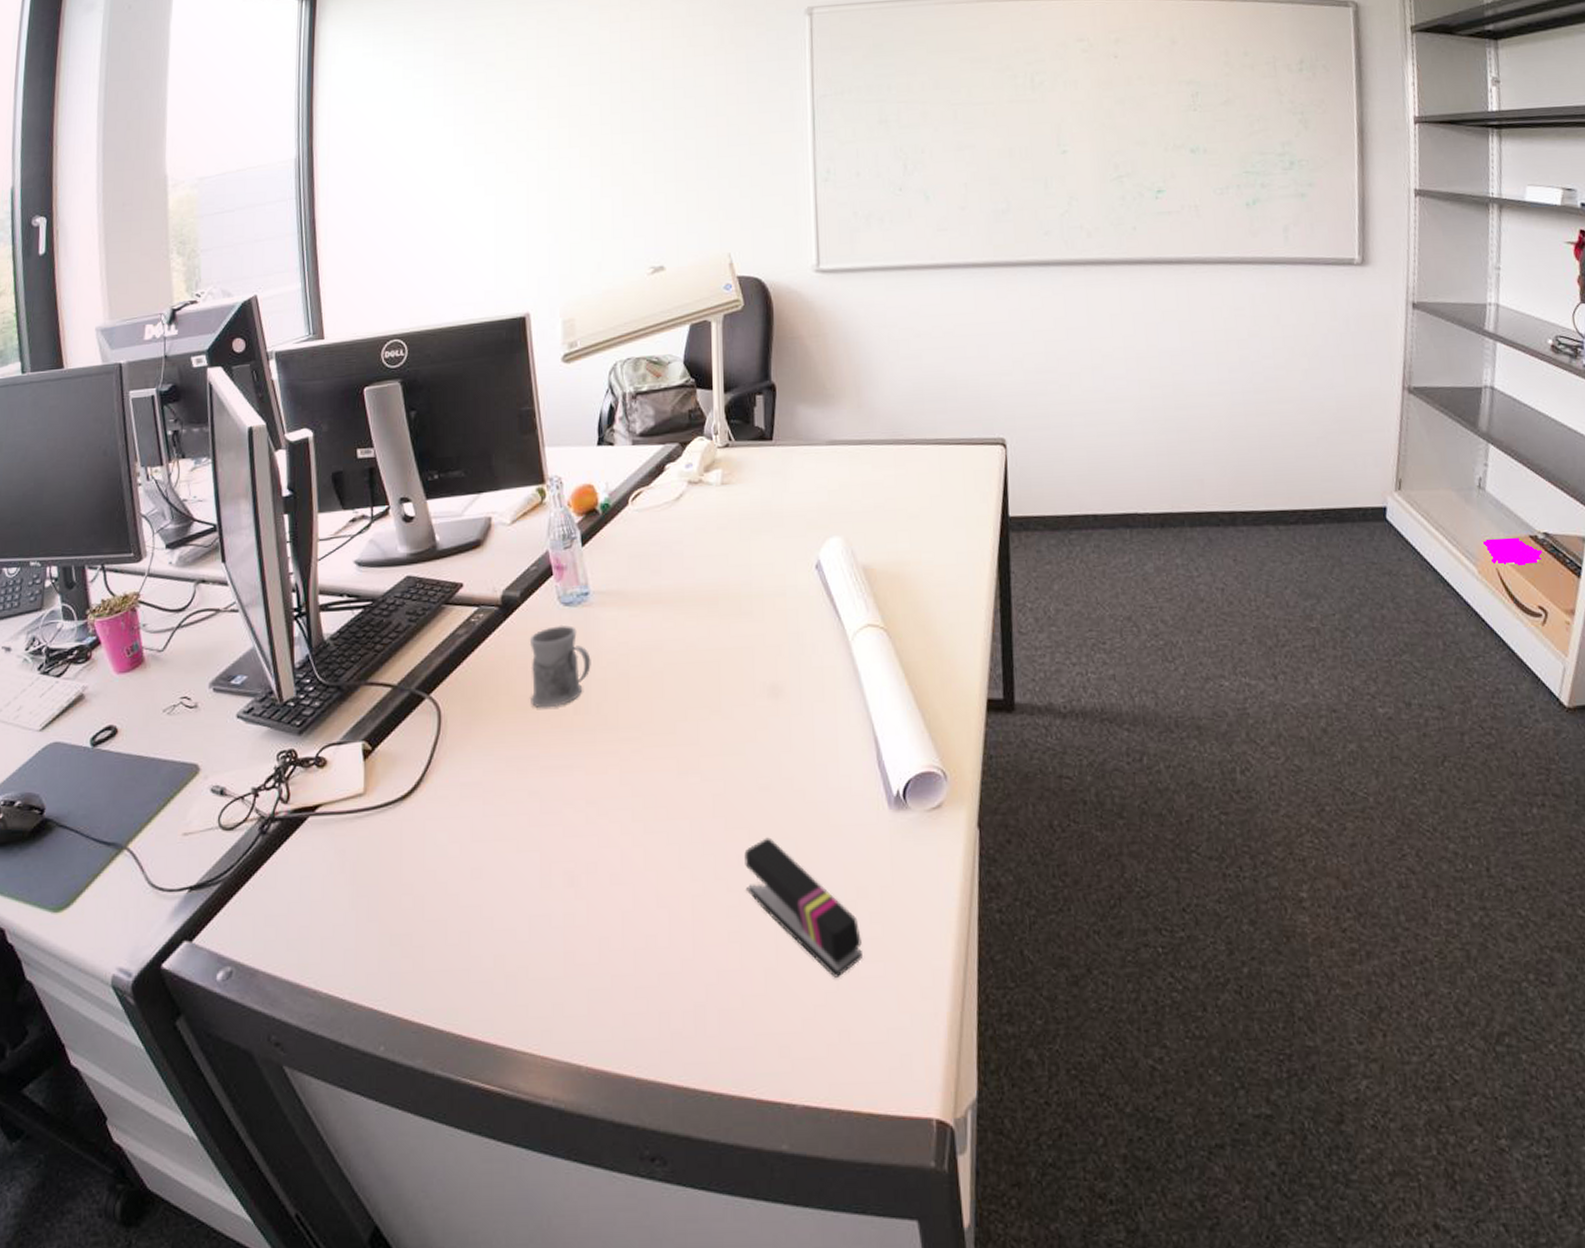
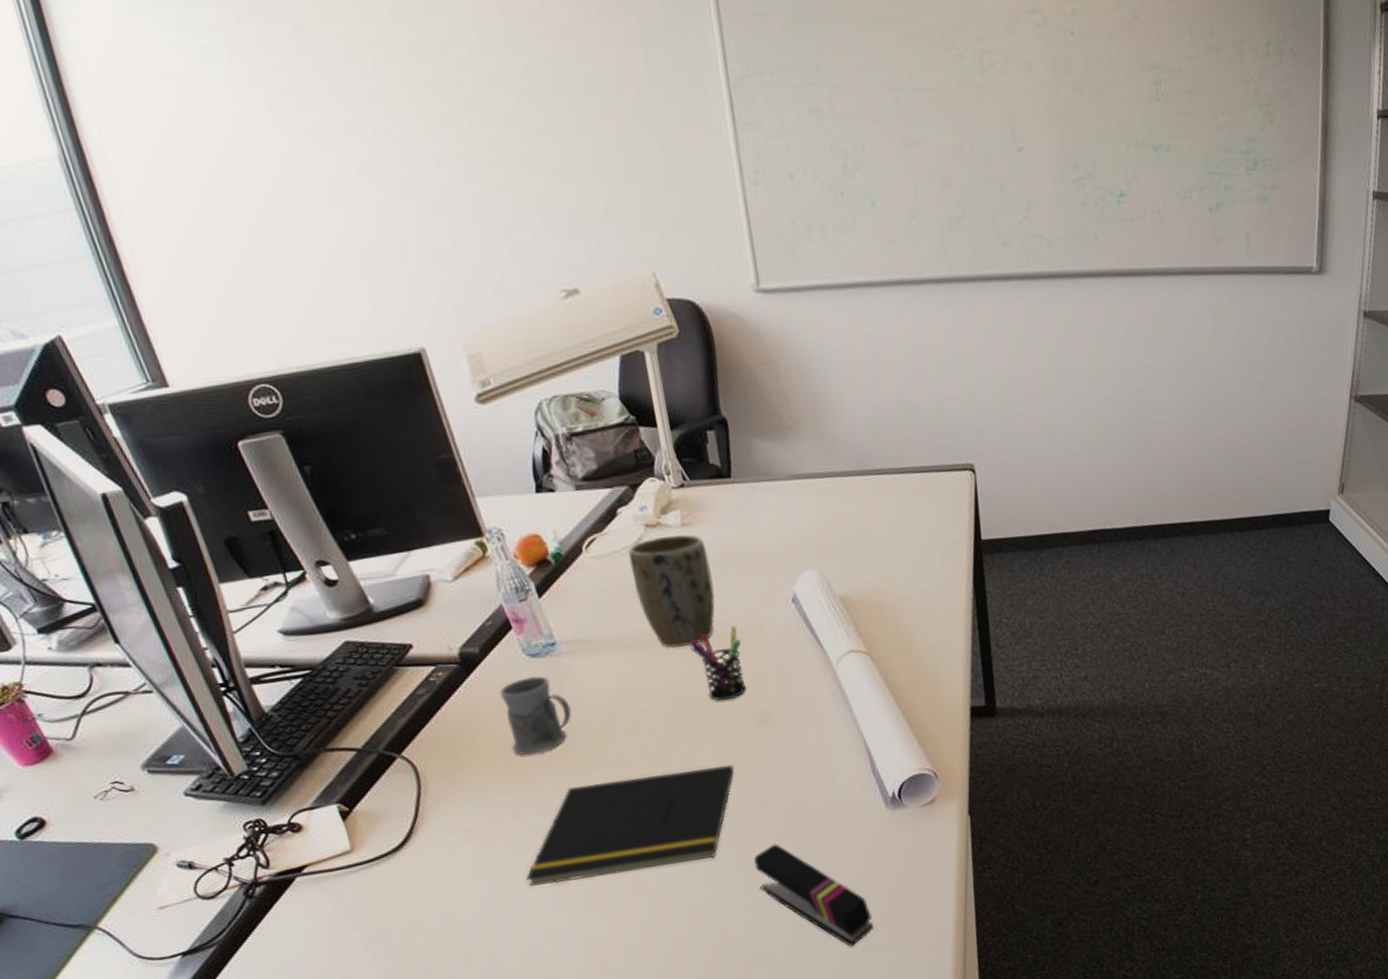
notepad: none [517,740,738,856] -> present [526,765,735,887]
plant pot: none [669,493,743,607] -> present [628,534,715,648]
pen holder: none [711,590,761,668] -> present [689,627,746,701]

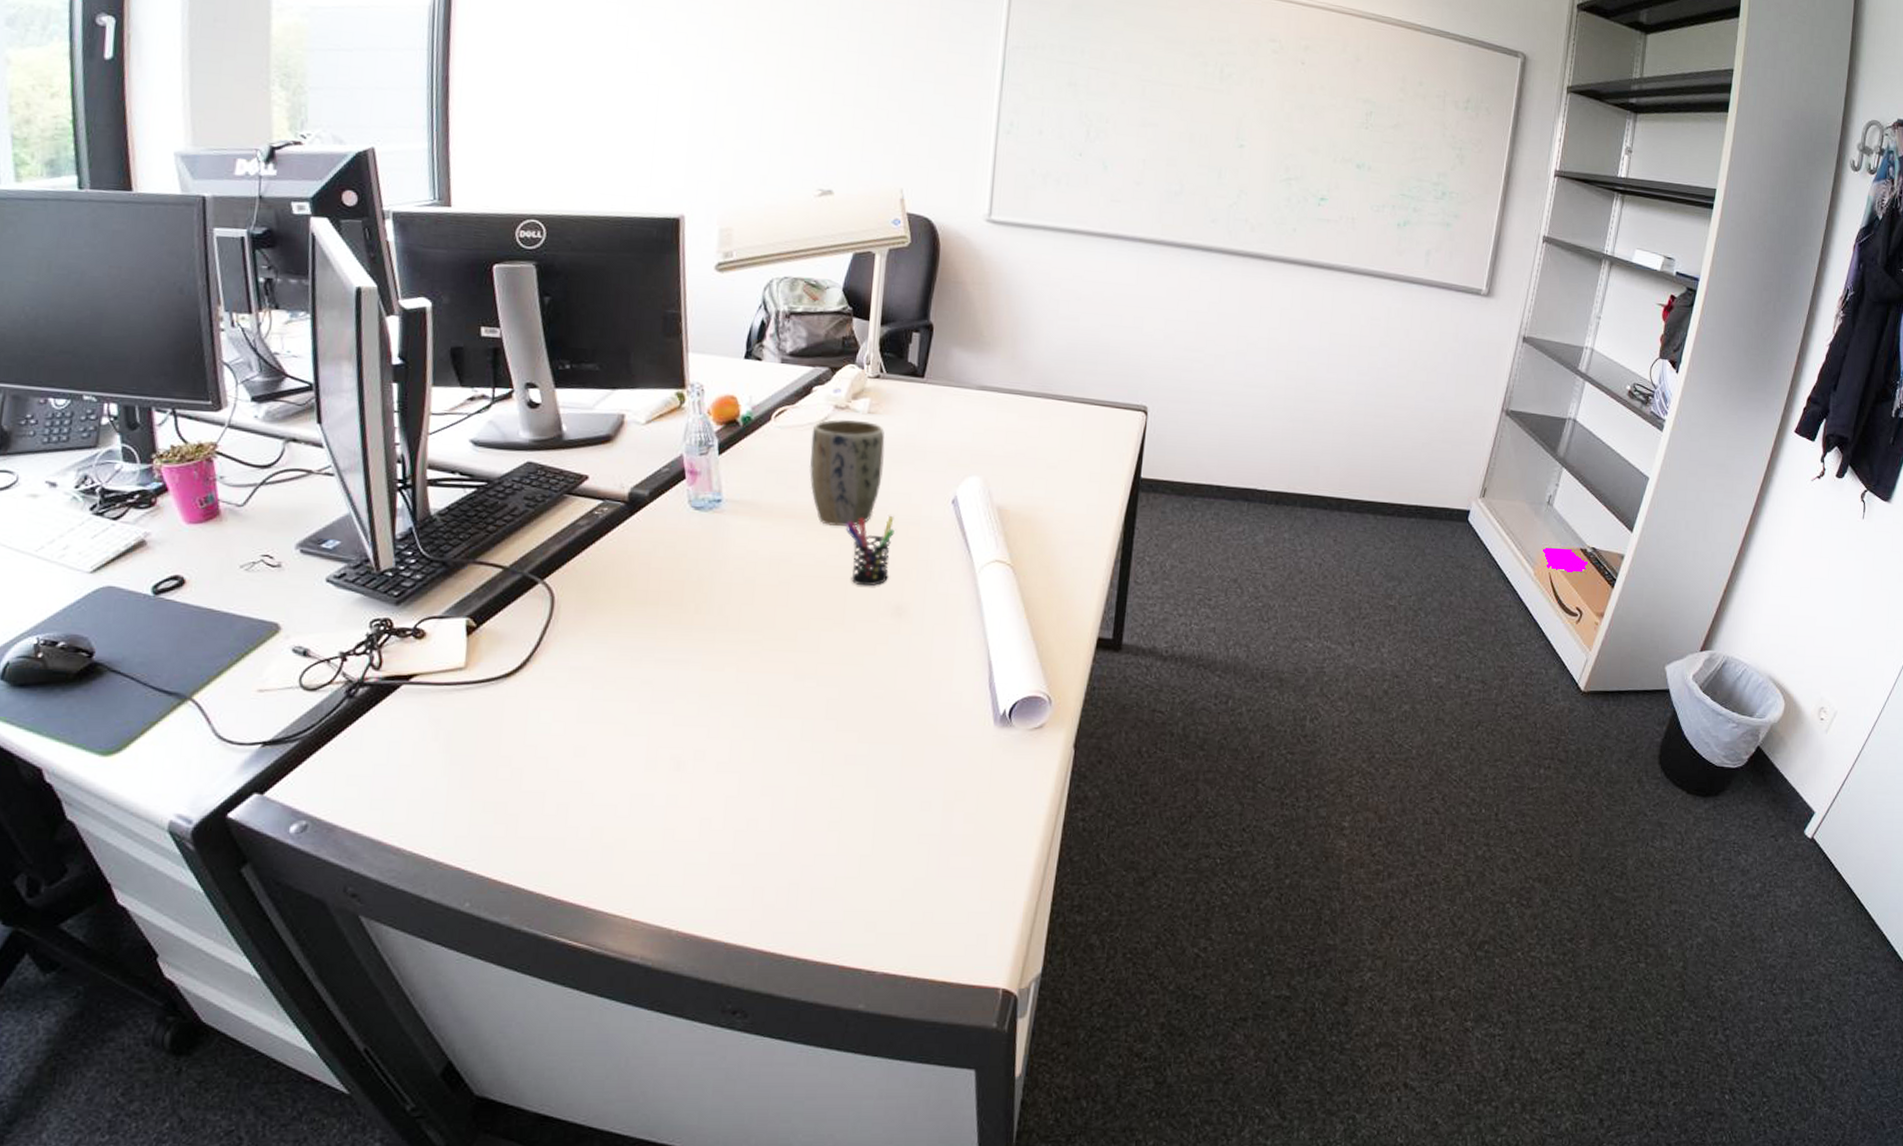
mug: present [499,676,572,756] -> none [651,527,718,605]
notepad: present [526,765,735,887] -> none [624,644,858,744]
stapler: present [754,844,873,947] -> none [849,741,954,867]

